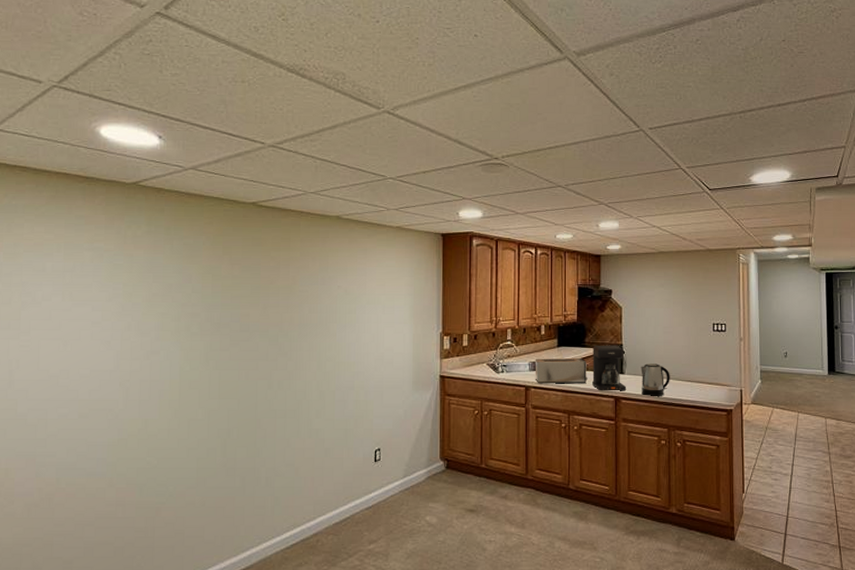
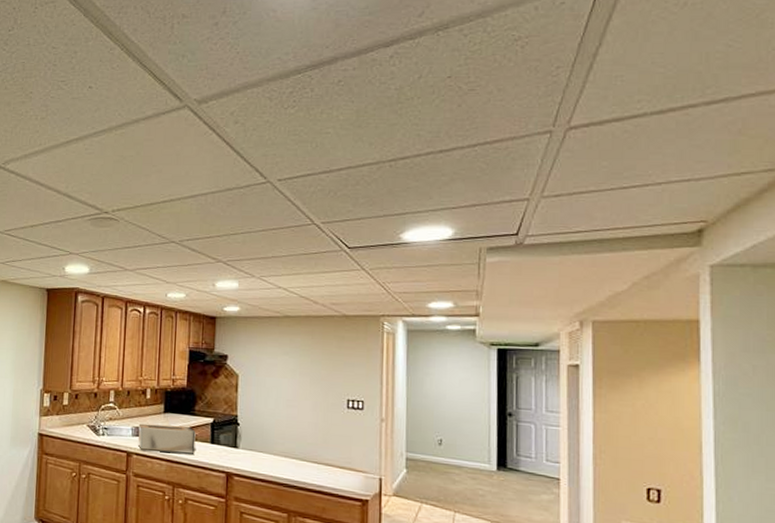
coffee maker: present [592,345,627,391] -> none [201,414,241,467]
kettle: present [641,362,670,397] -> none [258,438,293,477]

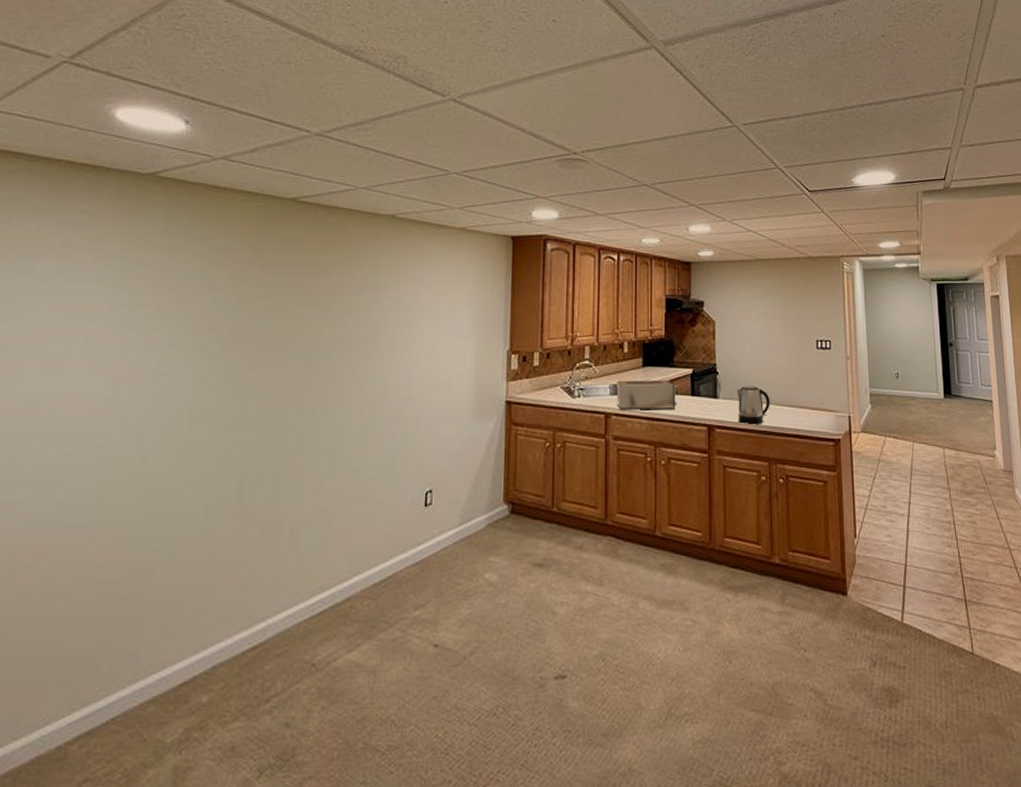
kettle: none [258,438,293,477] -> present [737,385,770,425]

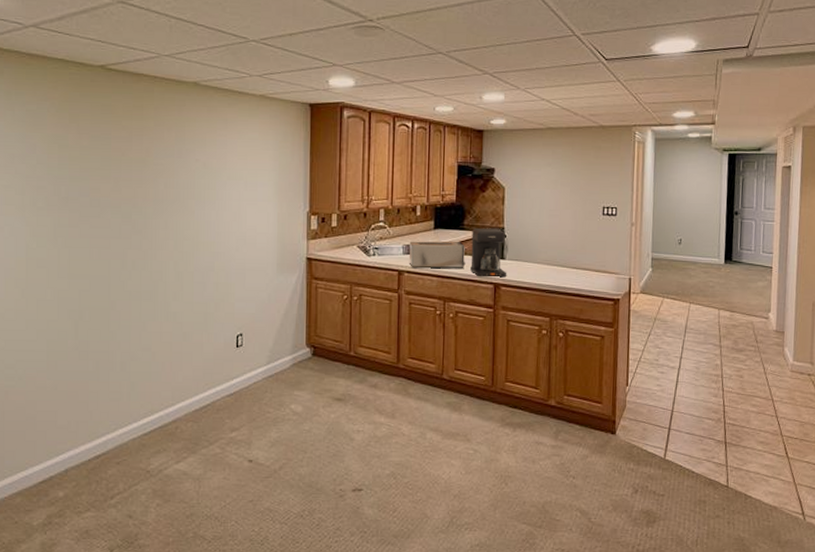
coffee maker: none [682,364,721,419] -> present [470,228,507,278]
kettle: present [737,385,770,425] -> none [523,247,555,285]

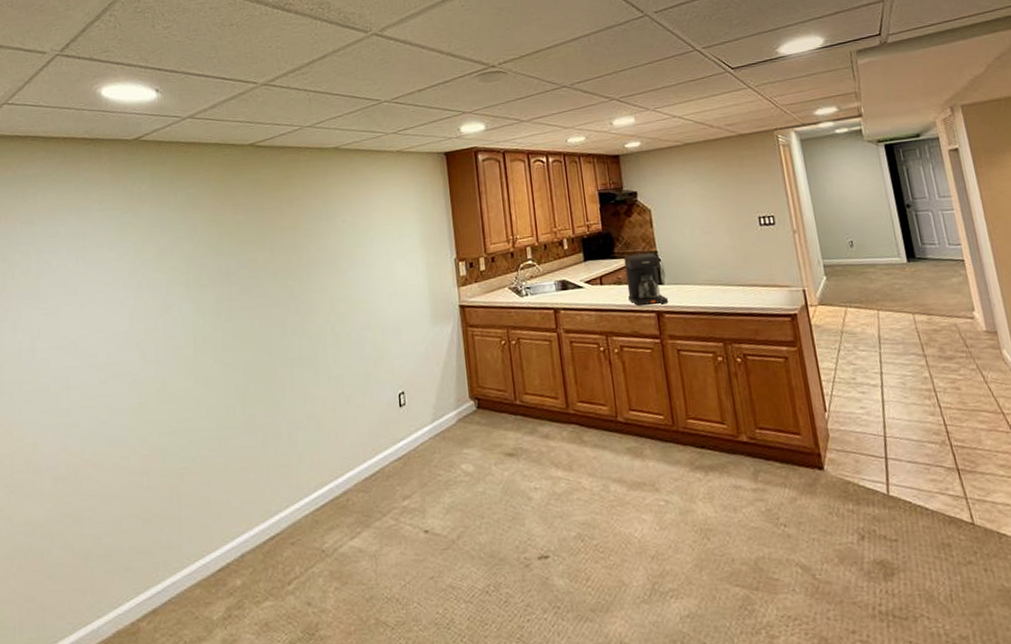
toaster: present [408,241,466,269] -> none [561,271,623,305]

